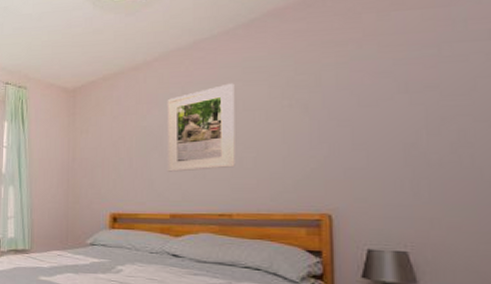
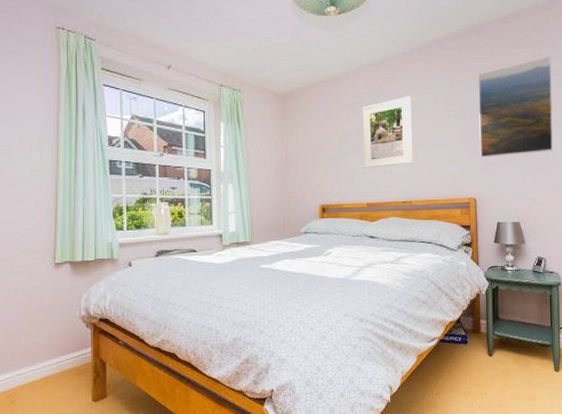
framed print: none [336,15,472,161] -> present [478,56,554,159]

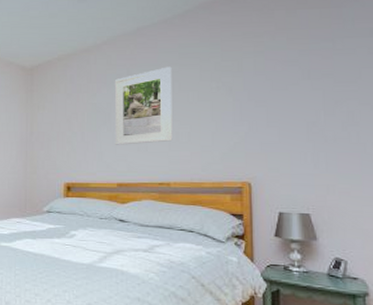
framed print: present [478,56,554,159] -> none [254,15,358,137]

